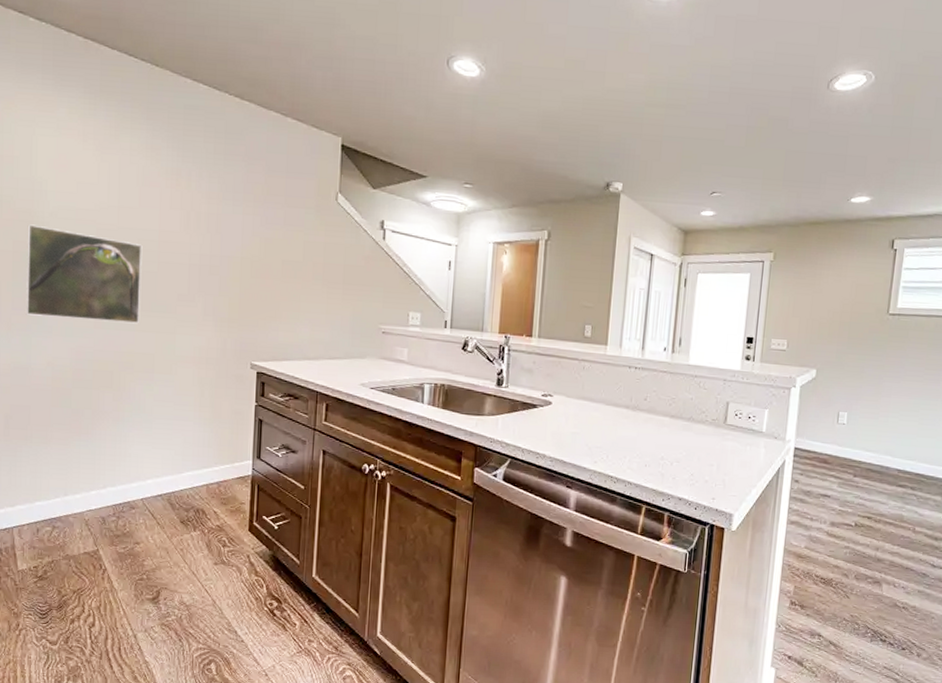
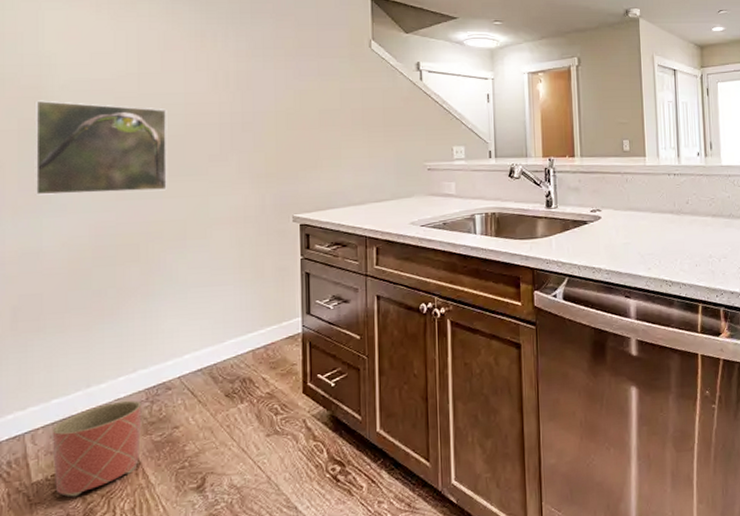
planter: none [35,512,109,589] -> present [52,400,142,497]

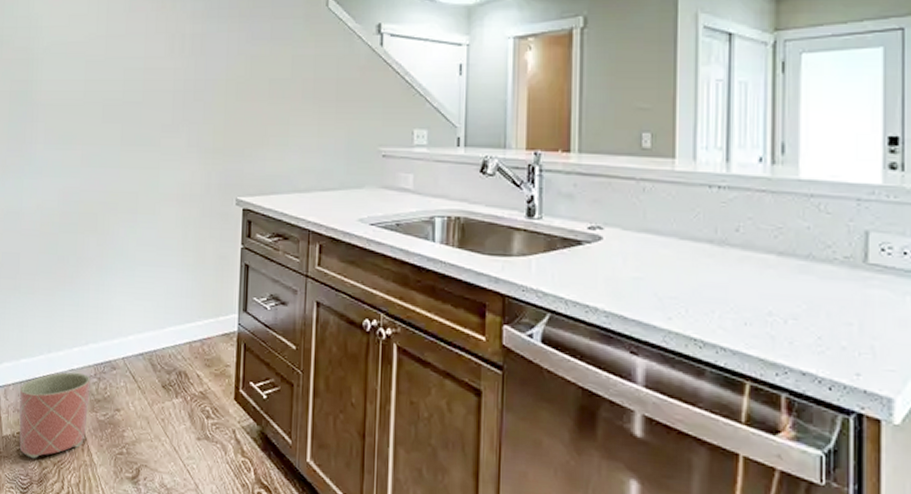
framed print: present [34,100,168,195] -> none [19,62,128,160]

